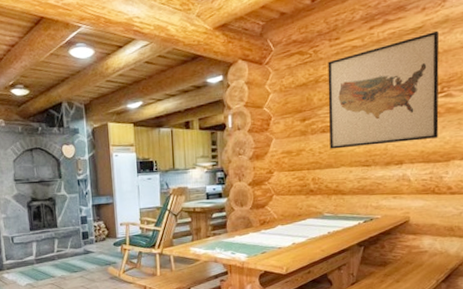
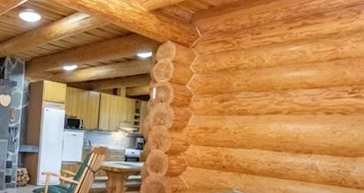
wall art: present [328,30,440,149] -> none [244,38,353,135]

